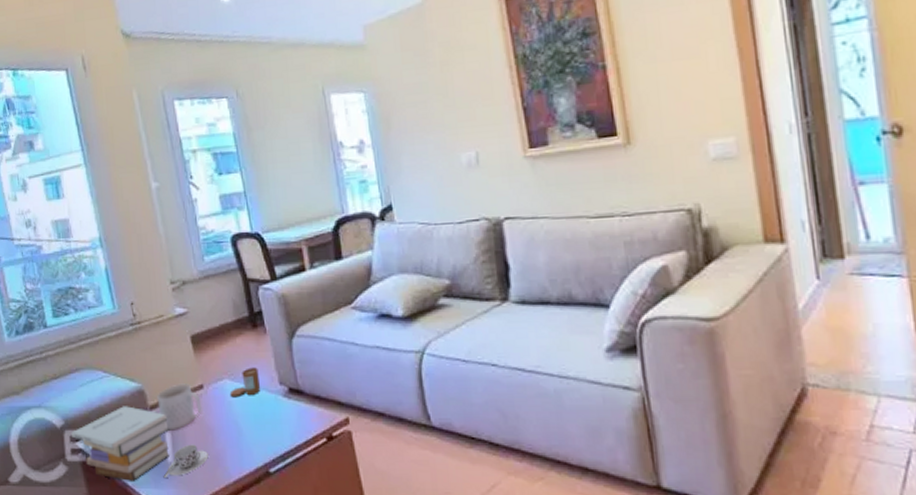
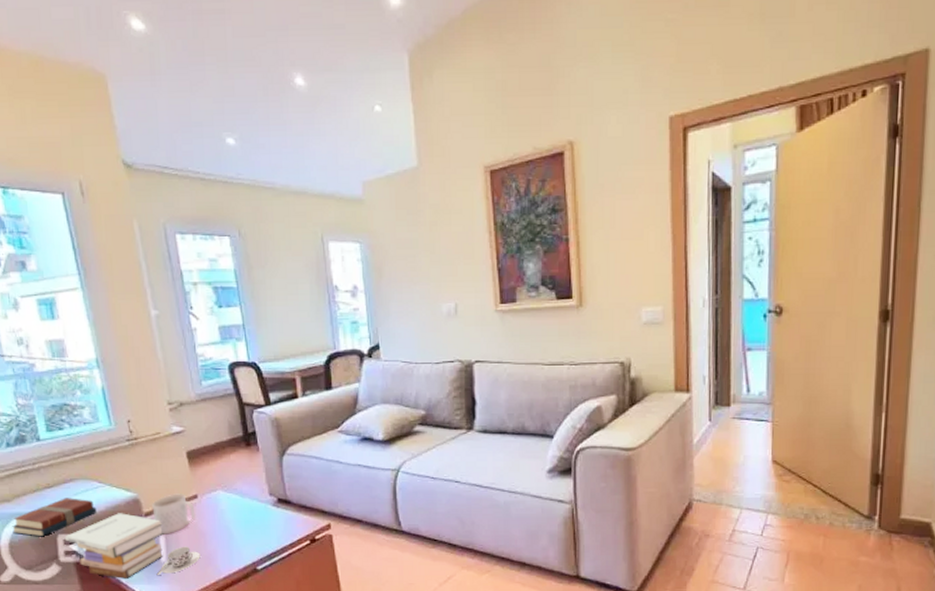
books: none [21,389,102,433] -> present [12,498,97,537]
candle: present [229,367,261,398] -> none [222,480,252,506]

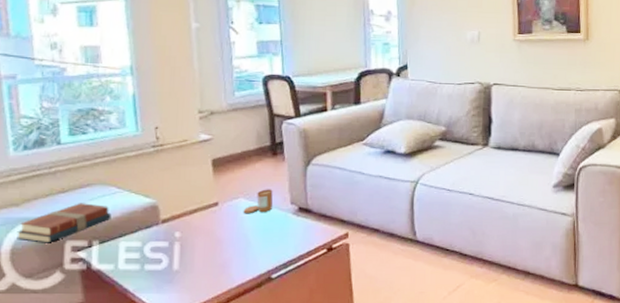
books: present [65,513,164,579] -> none [74,219,180,287]
mug: present [152,494,196,535] -> none [170,201,215,242]
teacup: present [156,546,201,576] -> none [166,254,215,285]
candle: none [222,480,252,506] -> present [243,189,274,214]

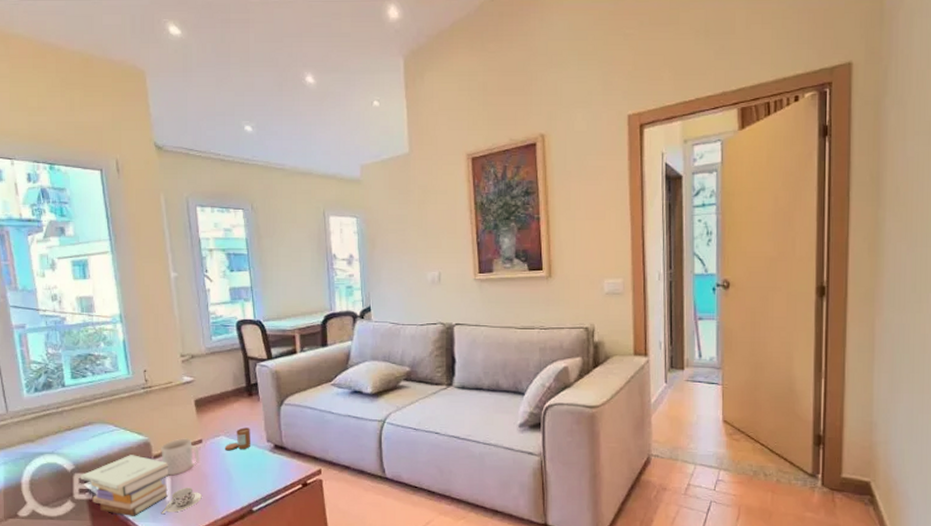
books: present [16,203,112,243] -> none [34,439,111,475]
books: none [74,219,180,287] -> present [81,455,170,516]
teacup: none [166,254,215,285] -> present [161,487,202,515]
mug: none [170,201,215,242] -> present [161,438,200,476]

